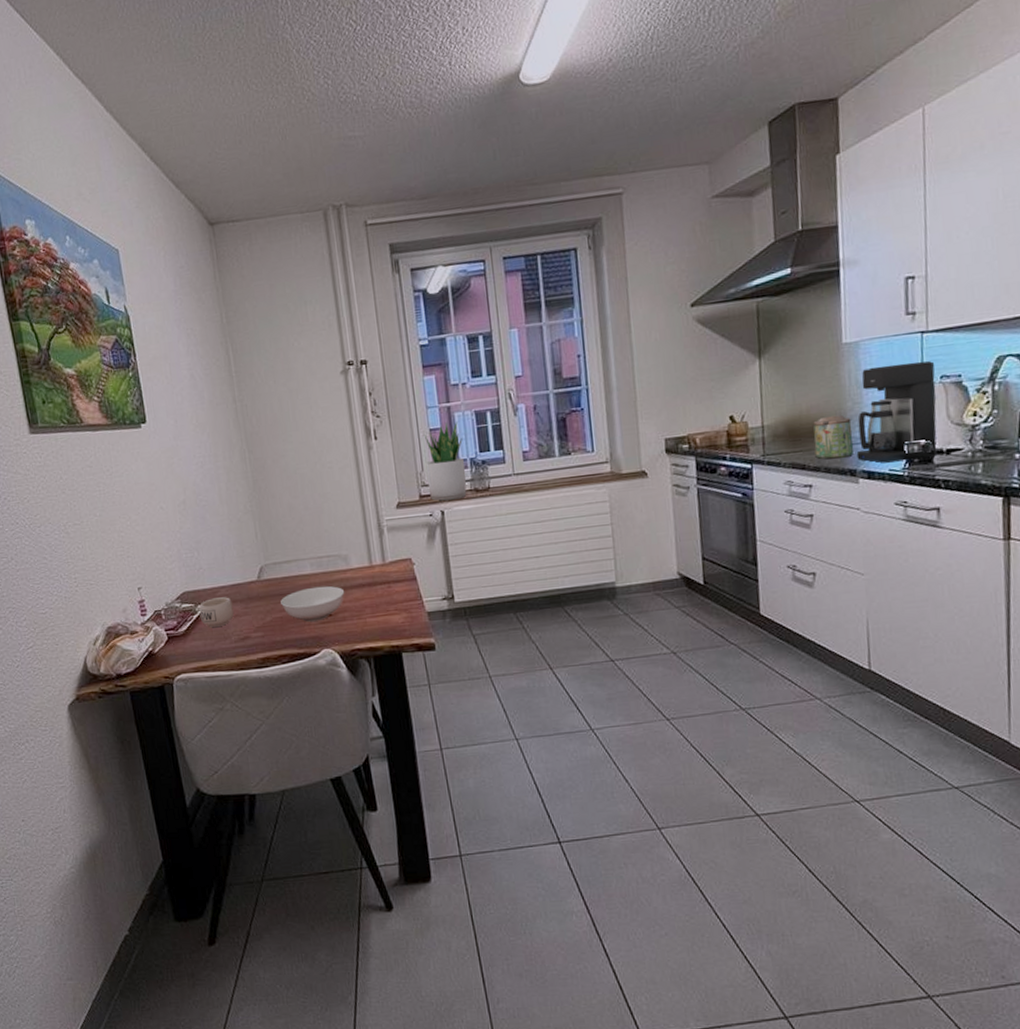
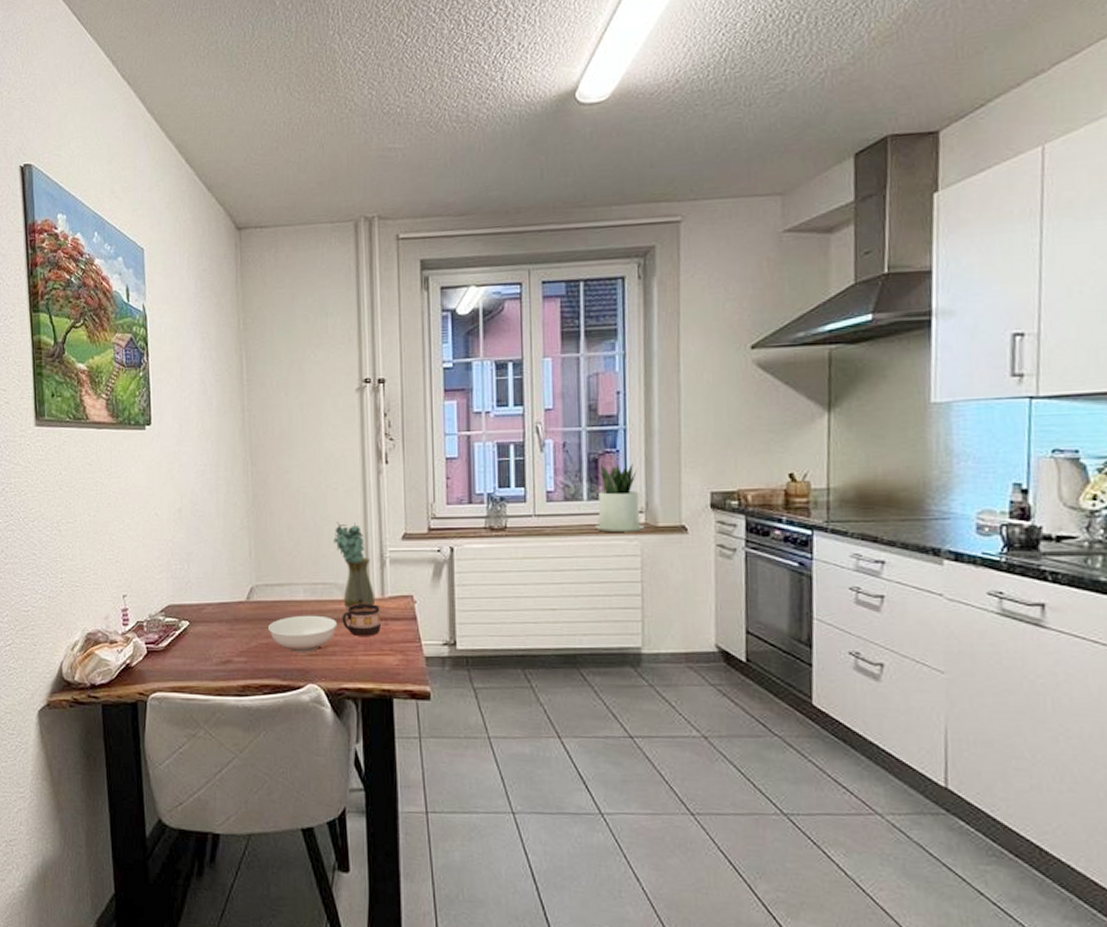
mug: present [199,597,235,628] -> none [182,615,219,647]
vase: none [333,497,378,580] -> present [333,522,376,612]
cup: none [348,570,385,601] -> present [342,604,381,637]
planter: present [423,421,467,501] -> none [438,452,482,536]
planter: none [567,419,610,484] -> present [595,464,644,533]
canister: present [813,415,853,460] -> none [889,483,938,535]
coffee maker: present [856,361,938,463] -> none [942,431,1046,545]

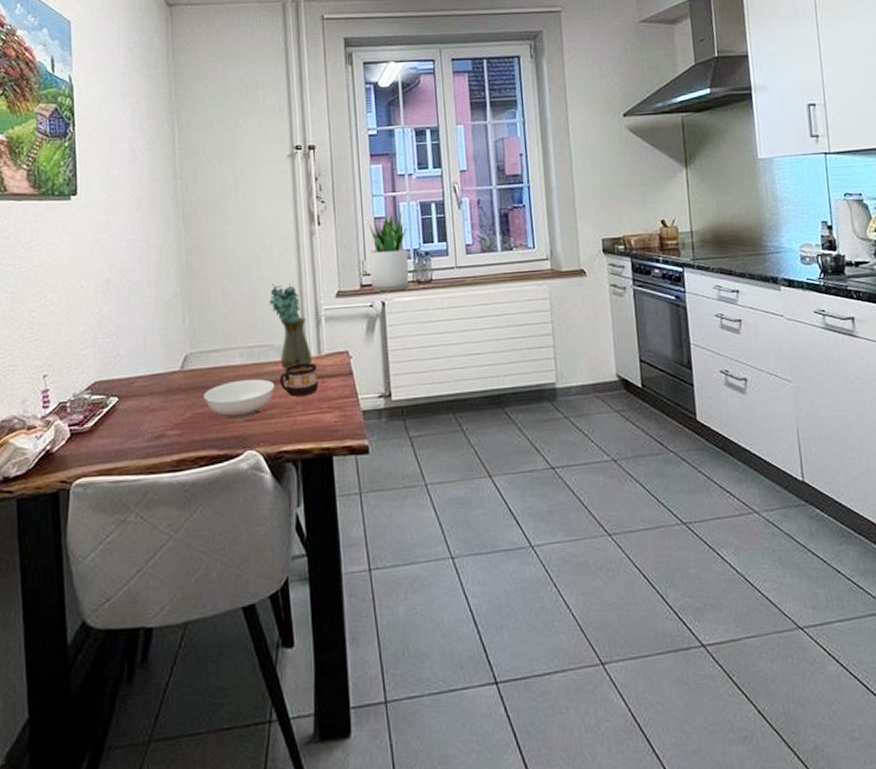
planter: none [438,452,482,536] -> present [368,211,409,292]
planter: present [595,464,644,533] -> none [509,217,550,280]

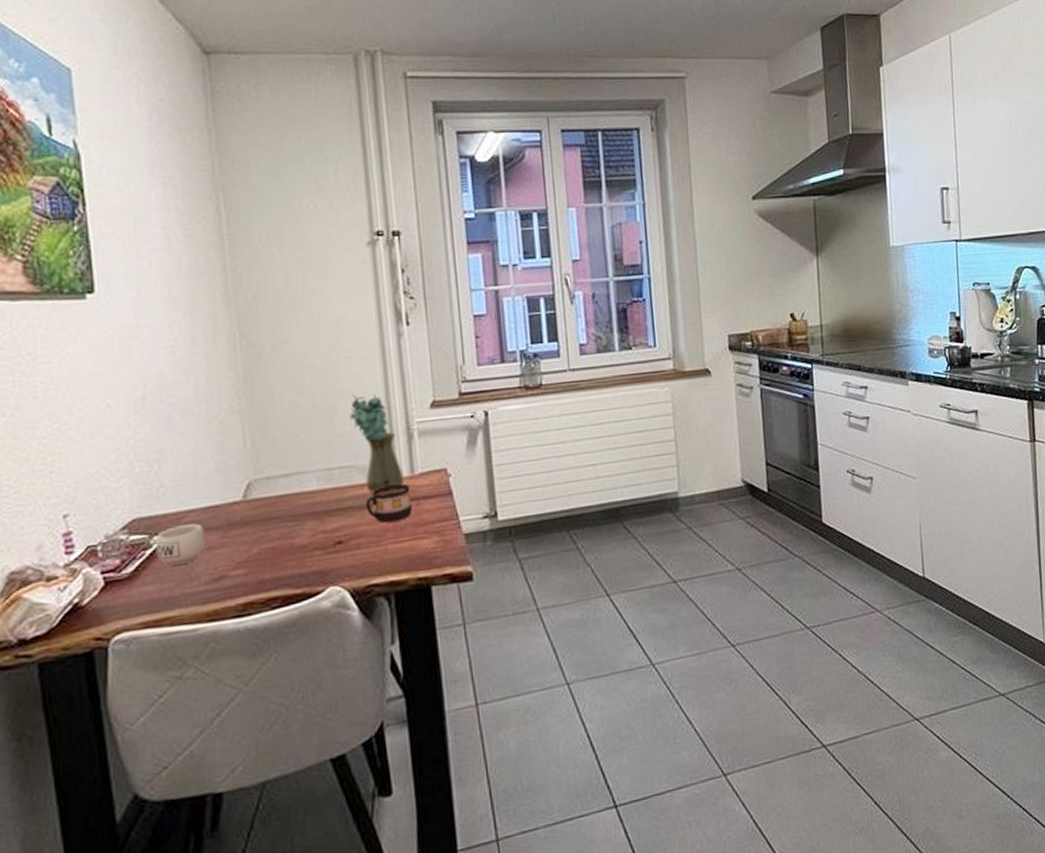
mug: none [110,388,151,424] -> present [155,523,207,566]
bowl: present [204,378,275,419] -> none [273,505,361,553]
planter: present [368,211,409,292] -> none [466,307,515,400]

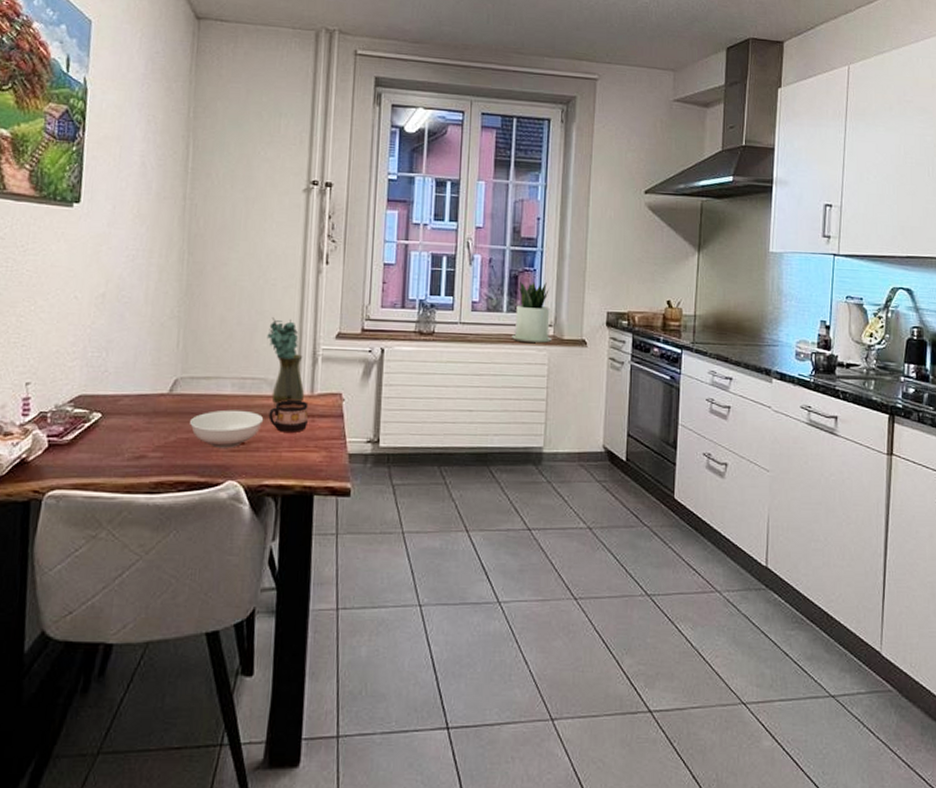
mug: present [155,523,207,566] -> none [92,407,135,441]
bowl: none [273,505,361,553] -> present [190,409,264,448]
planter: none [628,311,673,382] -> present [511,281,552,344]

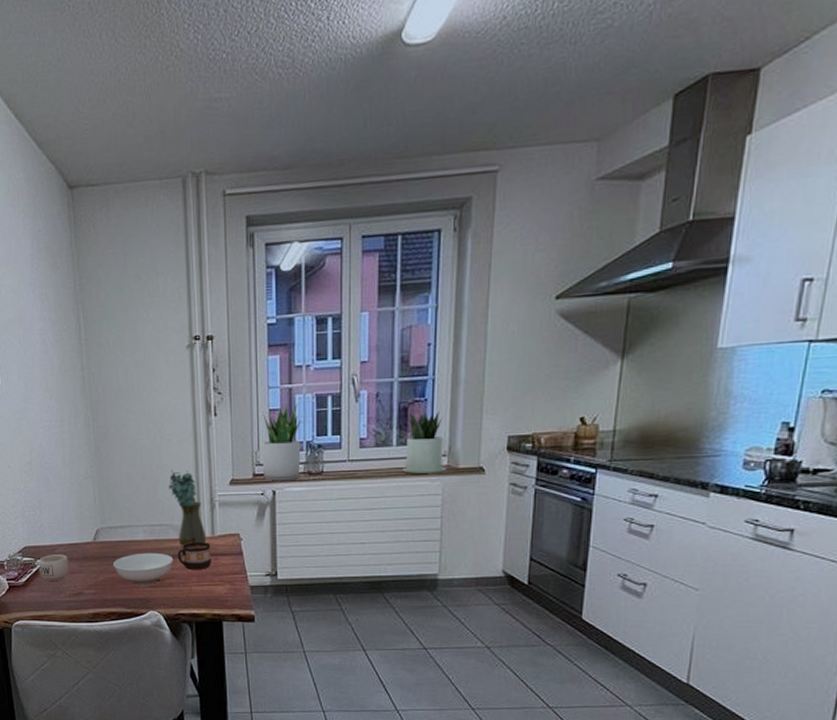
mug: none [92,407,135,441] -> present [38,554,70,582]
planter: none [372,259,416,339] -> present [262,403,302,481]

